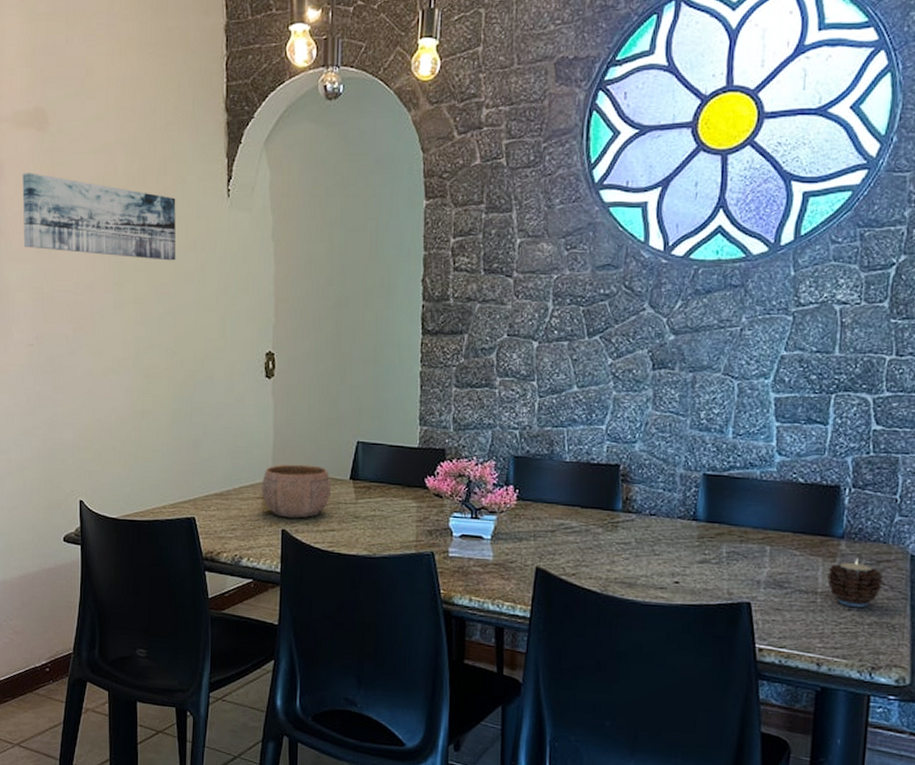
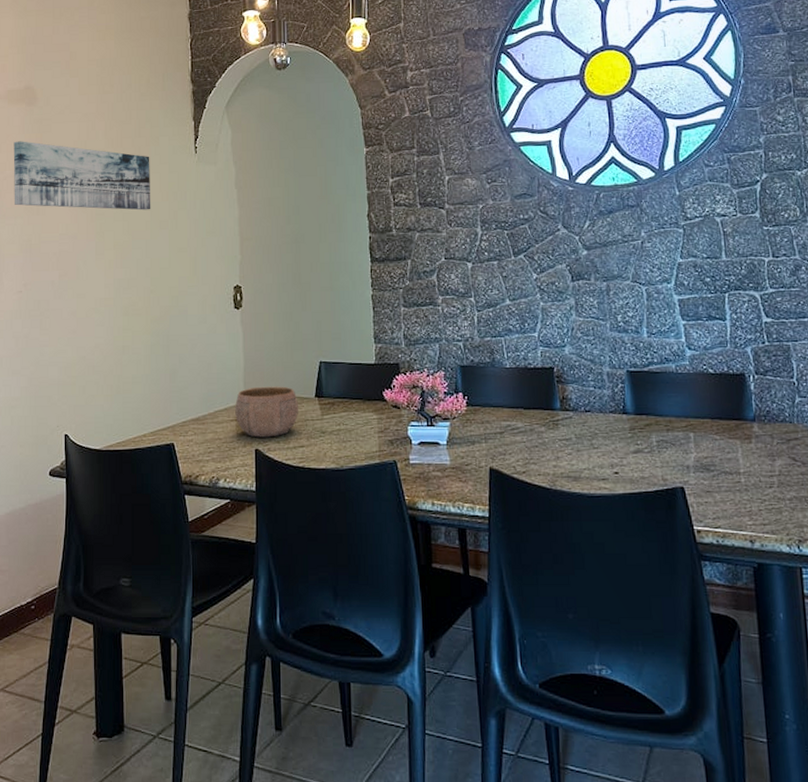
candle: present [827,558,884,607] -> none [746,438,795,484]

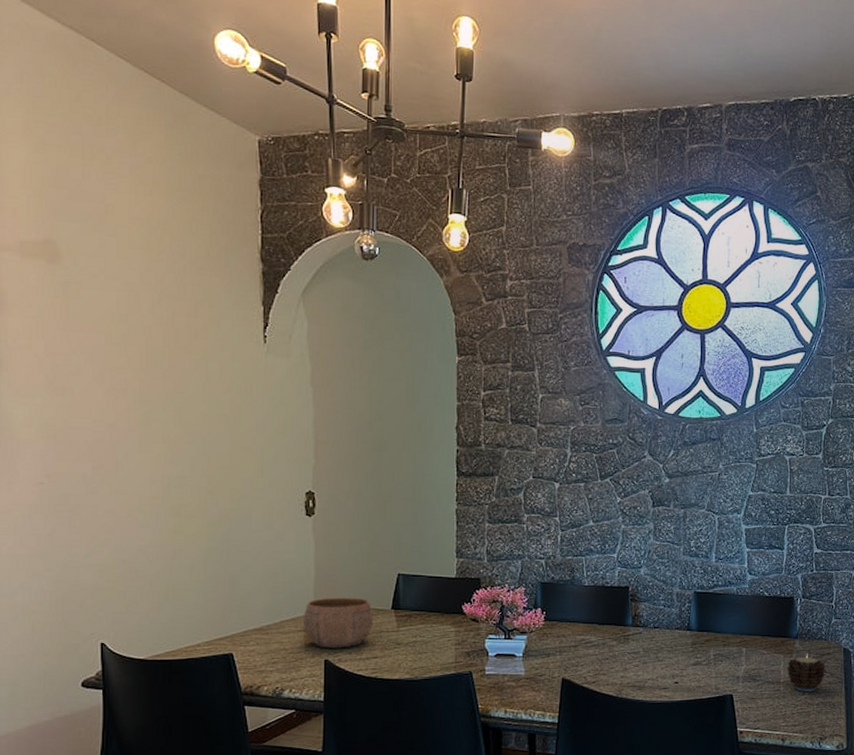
wall art: present [13,141,151,211] -> none [29,305,210,402]
candle: none [746,438,795,484] -> present [787,653,826,691]

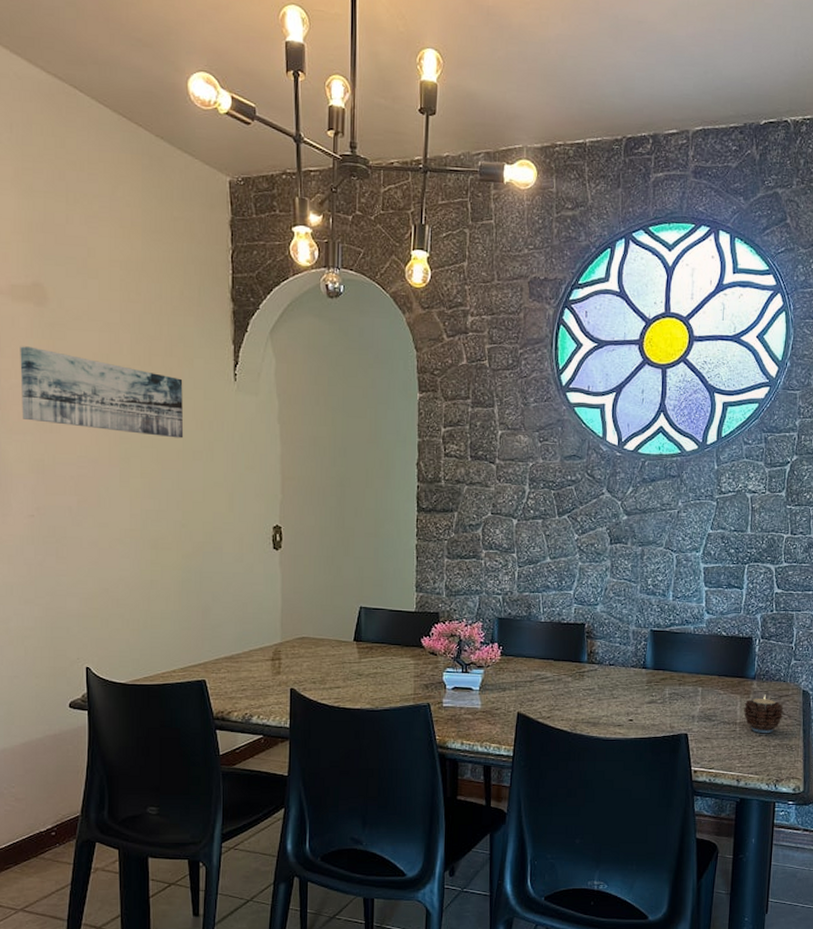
wall art: none [29,305,210,402] -> present [20,346,184,438]
bowl: present [304,597,374,649] -> none [271,628,337,678]

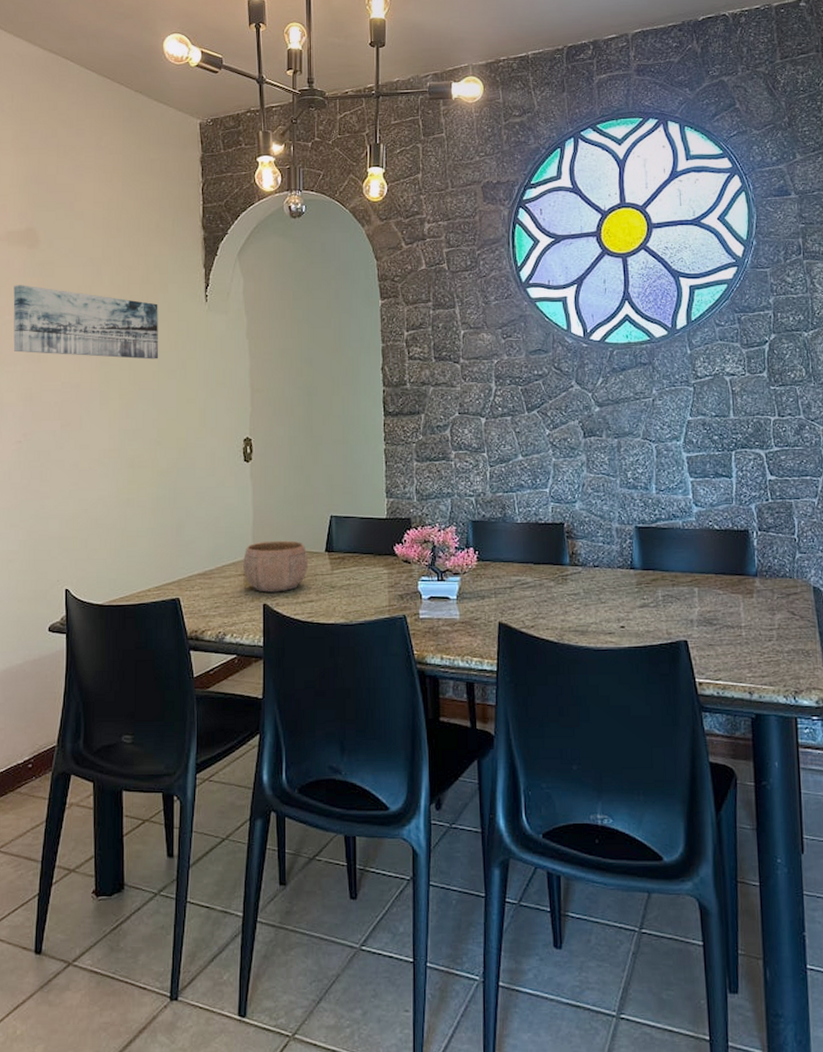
bowl: none [271,628,337,678] -> present [243,540,309,593]
candle: present [743,694,784,733] -> none [748,593,794,637]

